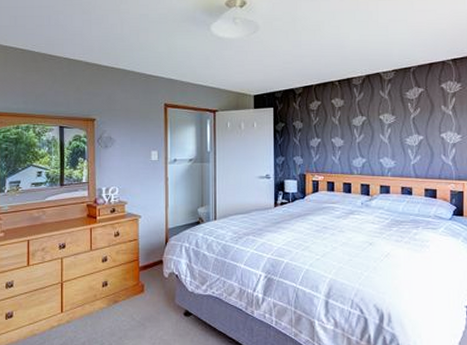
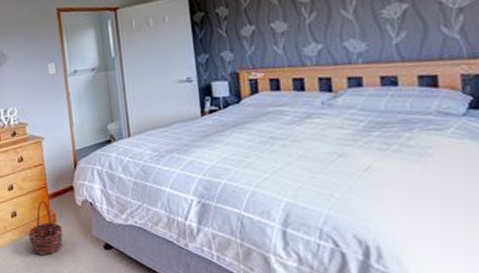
basket: none [116,271,149,321] -> present [27,200,63,255]

